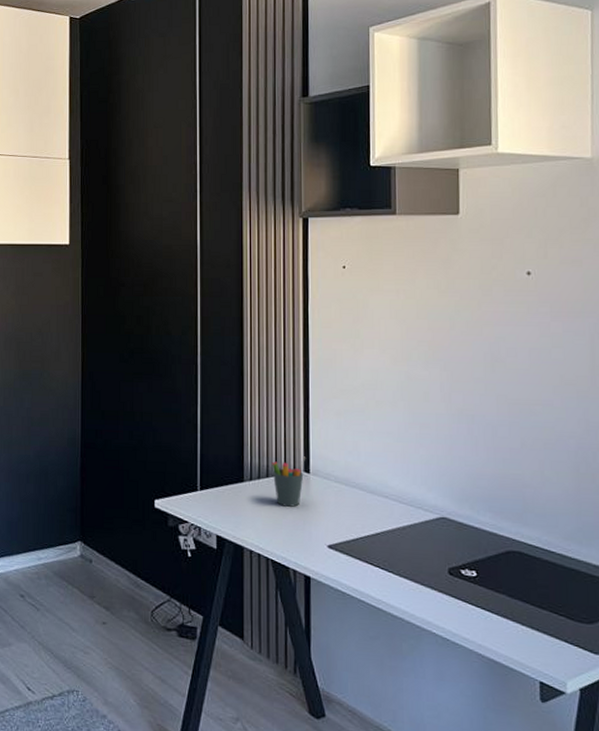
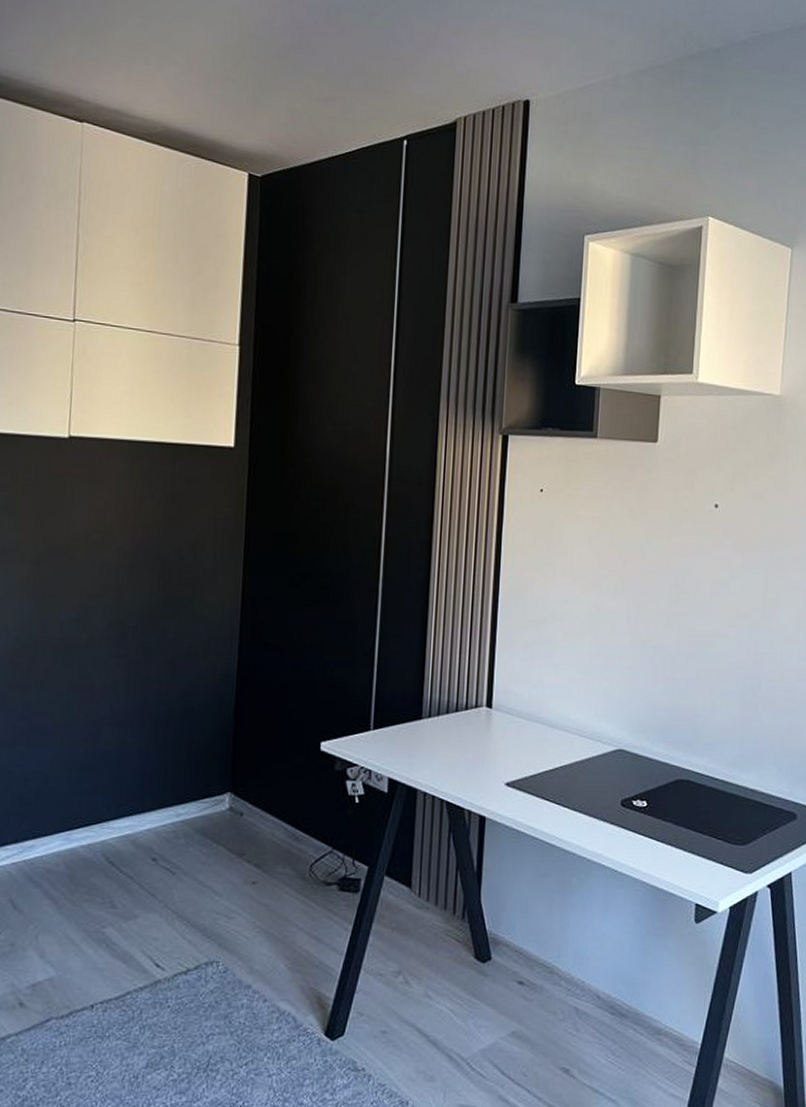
pen holder: present [272,456,305,507] -> none [453,690,488,744]

